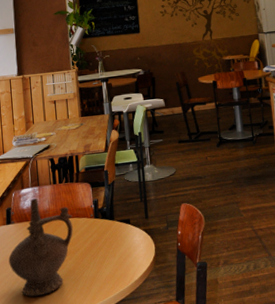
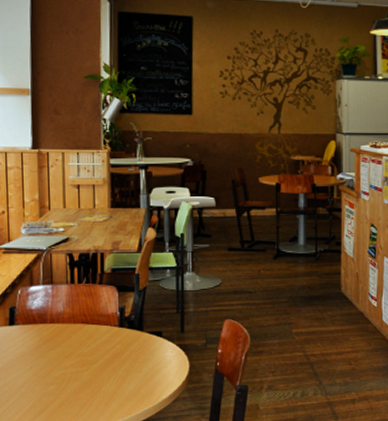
ceremonial vessel: present [8,198,73,297] -> none [10,298,93,410]

